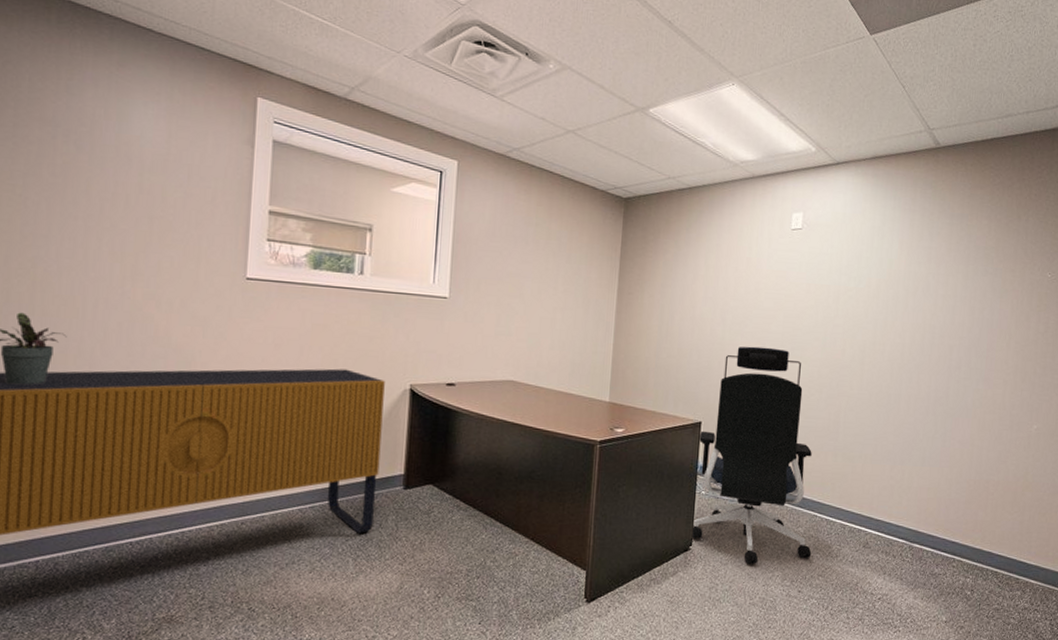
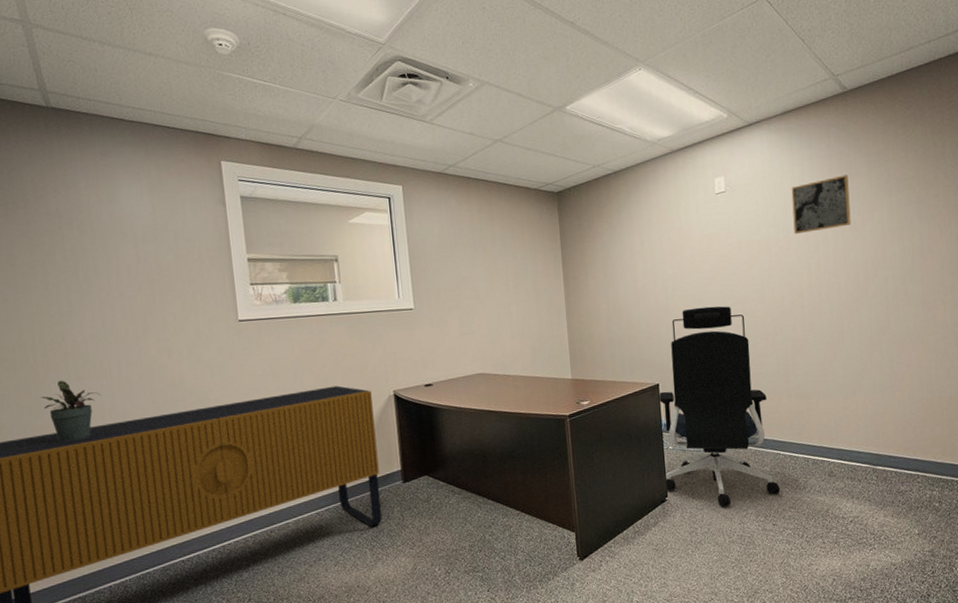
wall art: none [866,233,929,287] -> present [791,175,851,235]

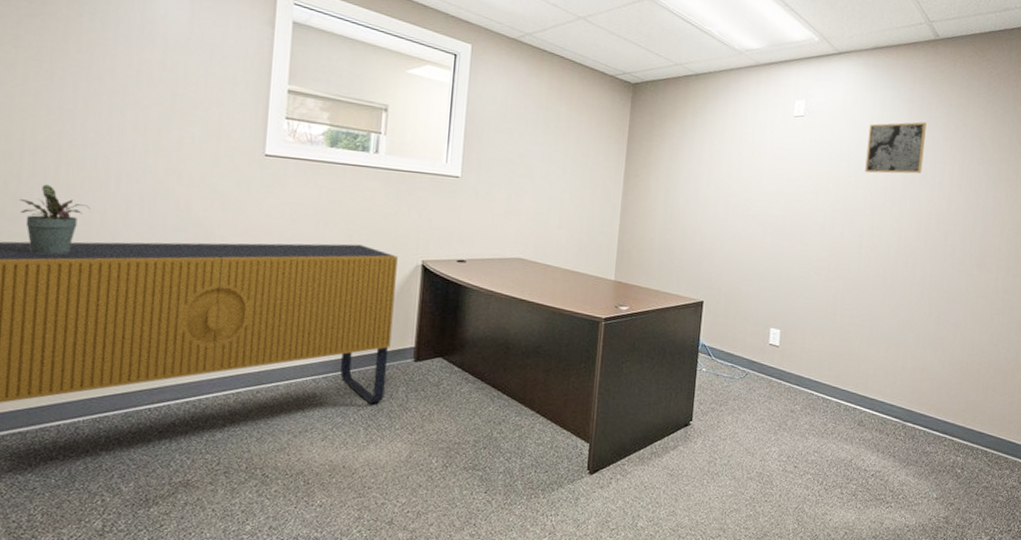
office chair: present [659,306,781,506] -> none [691,228,810,440]

